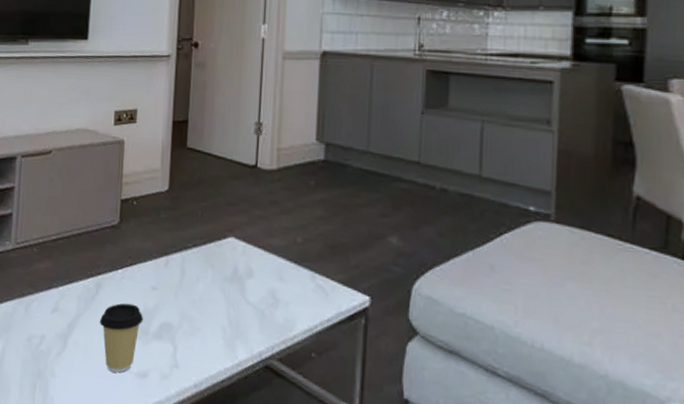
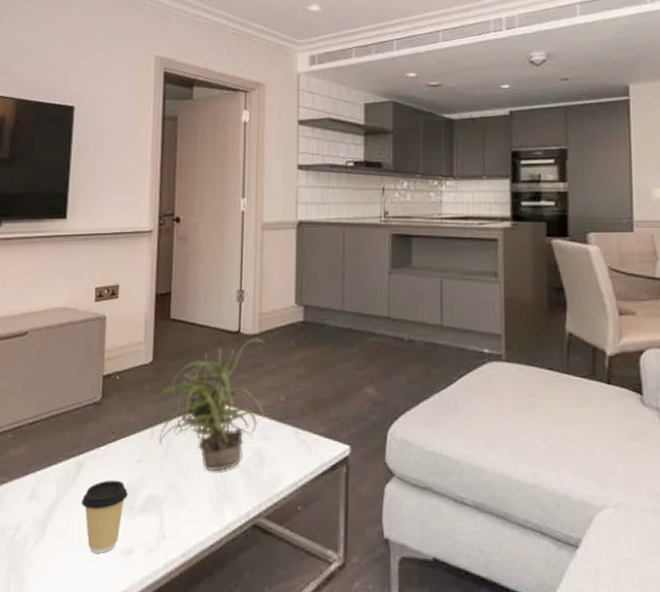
potted plant: none [171,174,282,307] -> present [156,338,265,472]

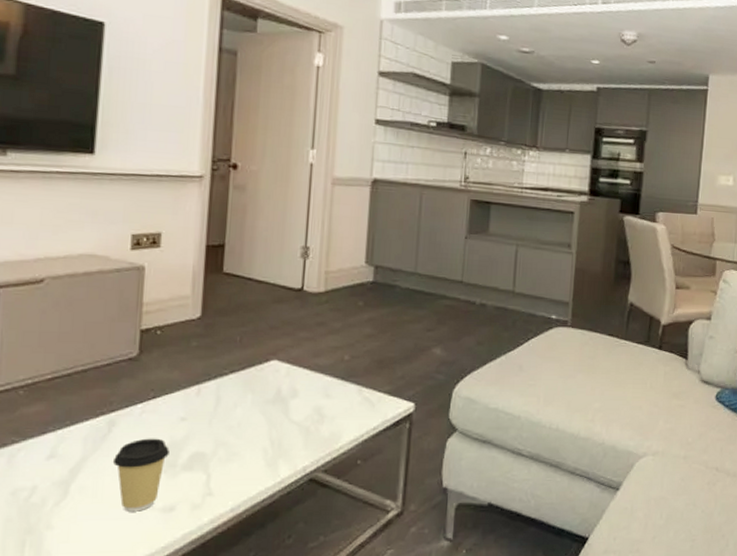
potted plant: present [156,338,265,472] -> none [204,296,329,429]

